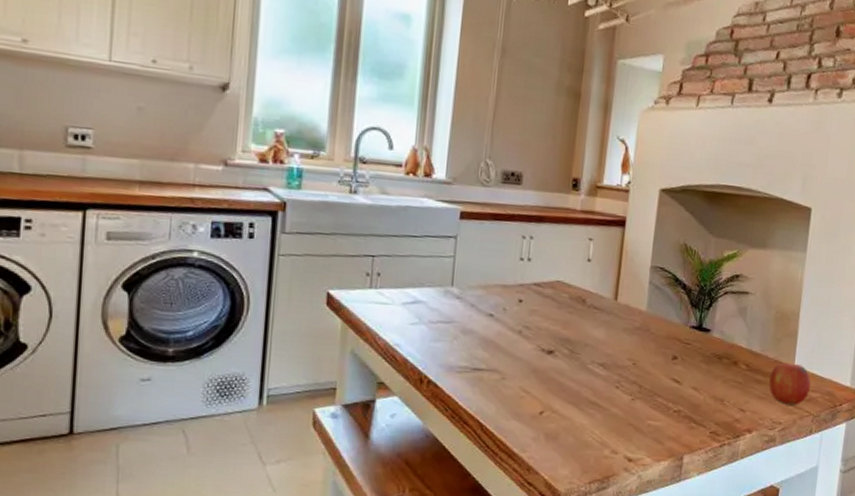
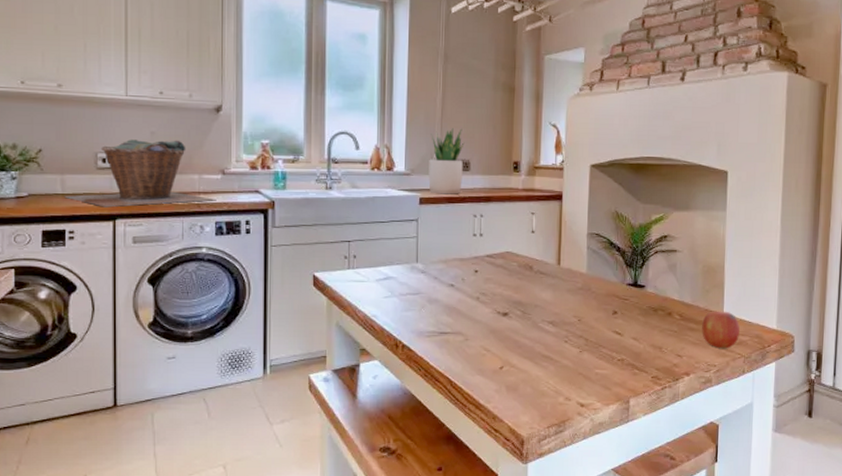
laundry basket: none [22,114,215,197] -> present [64,139,217,208]
planter: none [472,134,518,211] -> present [428,128,465,195]

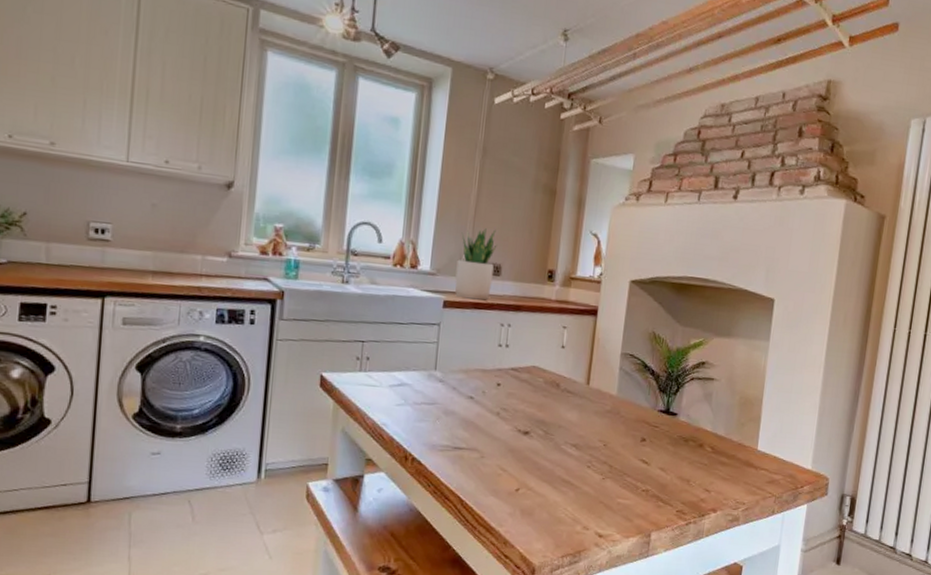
laundry basket: present [64,139,217,208] -> none [48,210,220,286]
fruit: present [702,311,740,349] -> none [733,445,773,487]

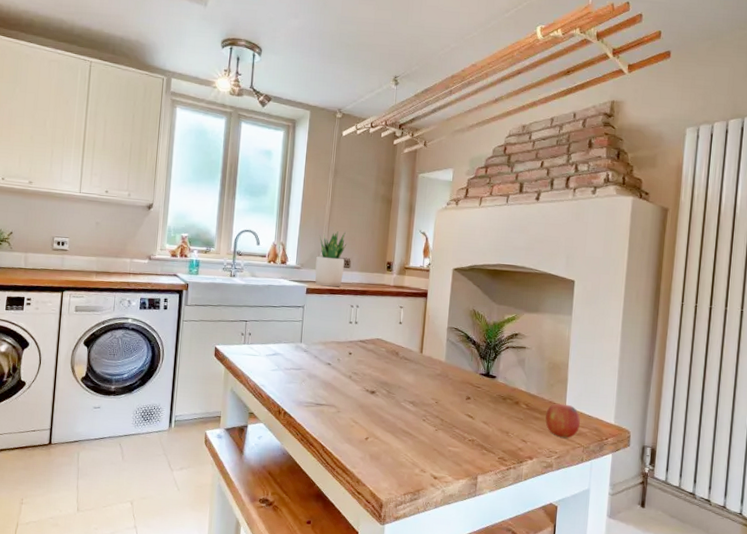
fruit: none [733,445,773,487] -> present [545,403,580,438]

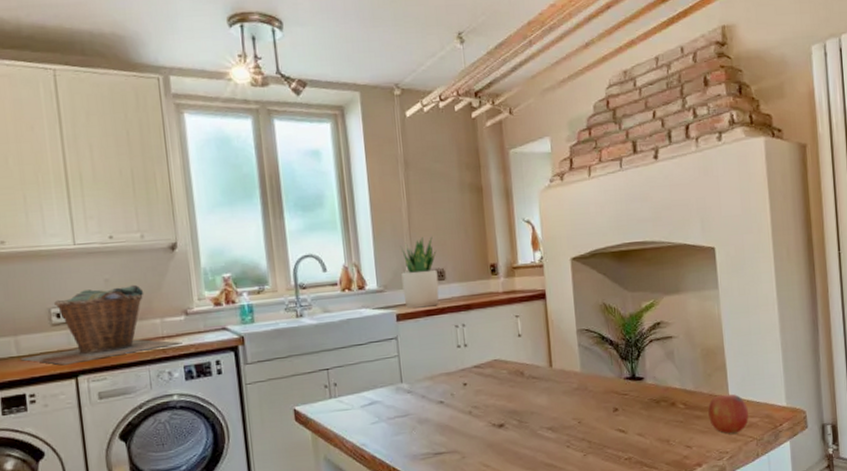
laundry basket: none [26,228,143,281] -> present [20,284,183,365]

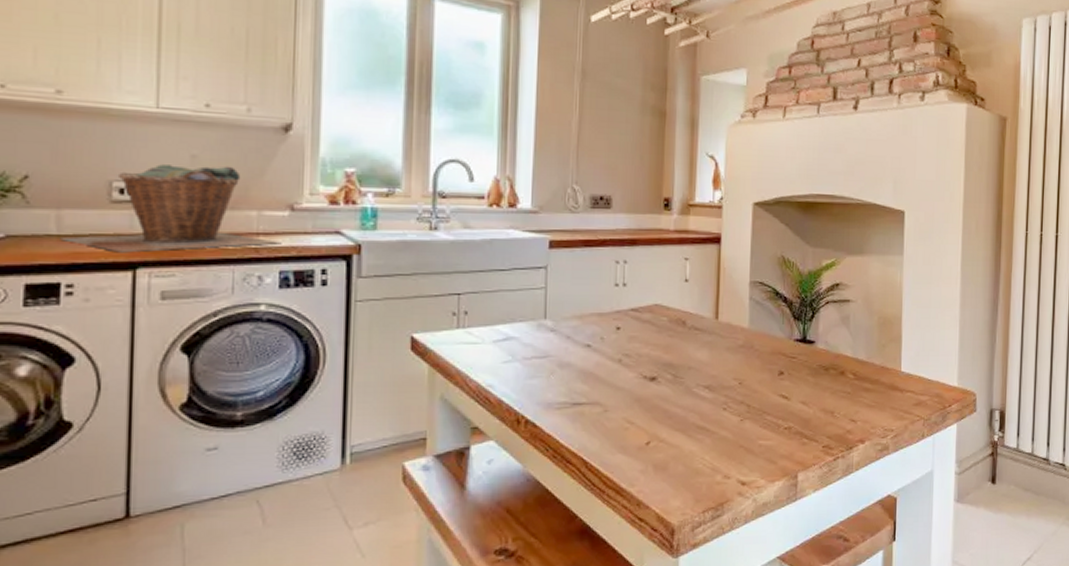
planter: present [400,236,439,309] -> none [560,157,605,237]
fruit: present [708,394,749,434] -> none [878,368,918,411]

